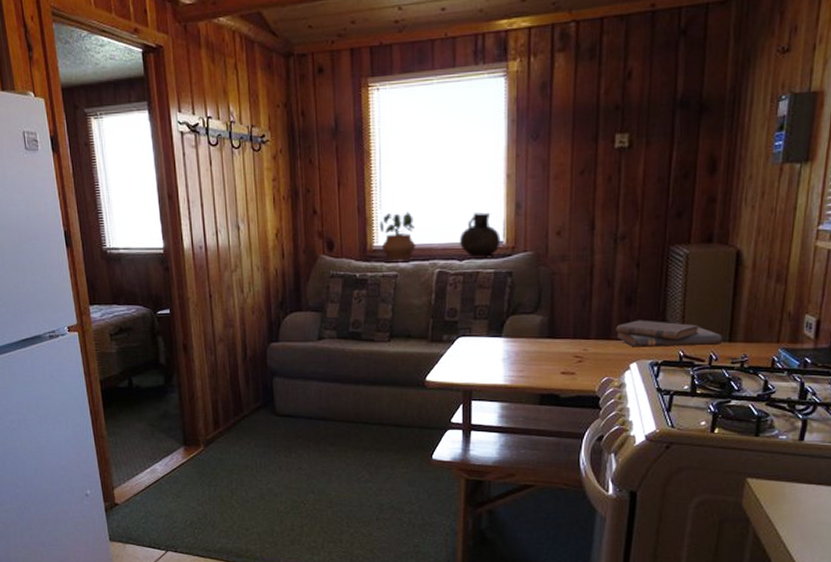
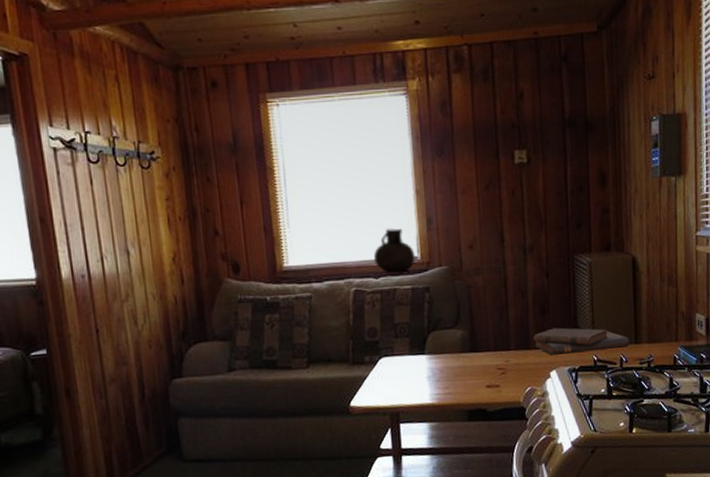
potted plant: present [379,211,416,260] -> none [288,229,330,281]

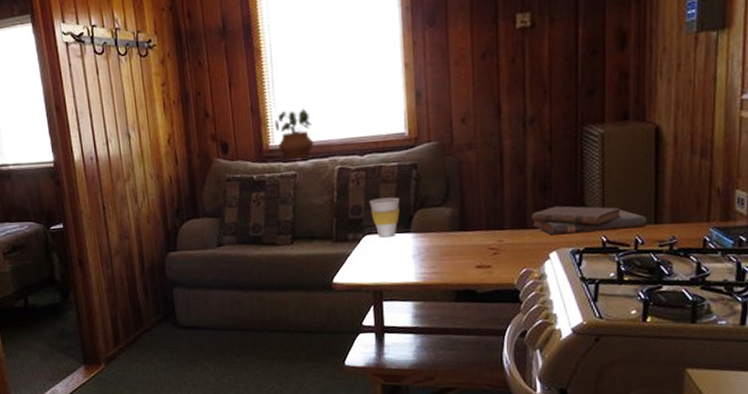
potted plant: none [288,229,330,281] -> present [274,108,314,160]
vase: present [374,228,415,274] -> none [359,104,403,151]
cup: none [384,319,415,360] -> present [368,197,400,238]

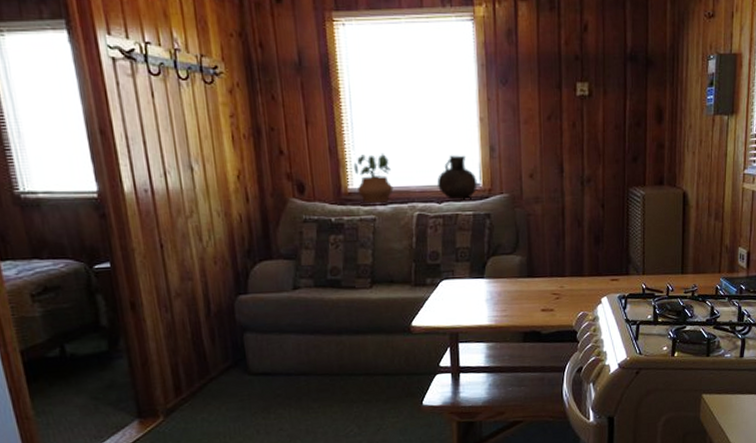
vase: none [359,104,403,151] -> present [437,155,478,200]
cup: present [368,197,400,238] -> none [446,244,475,283]
diary: present [531,205,648,235] -> none [587,256,677,283]

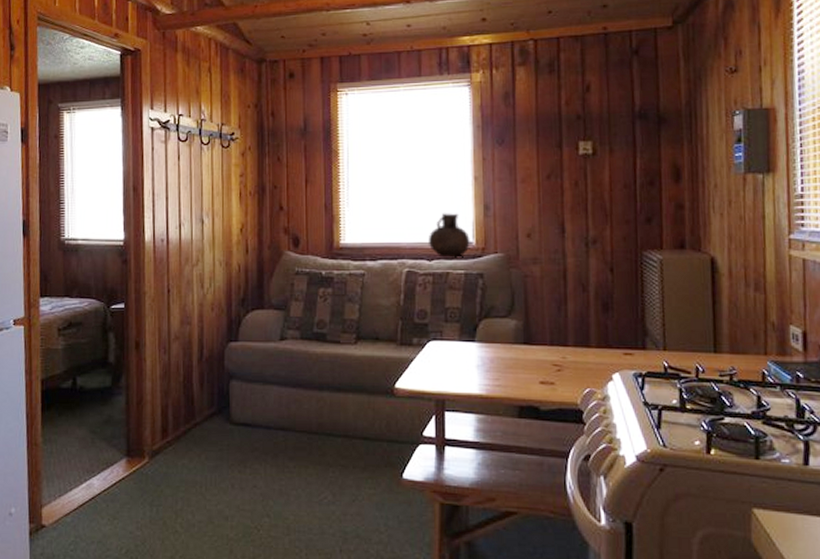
potted plant: present [353,153,394,203] -> none [346,210,384,258]

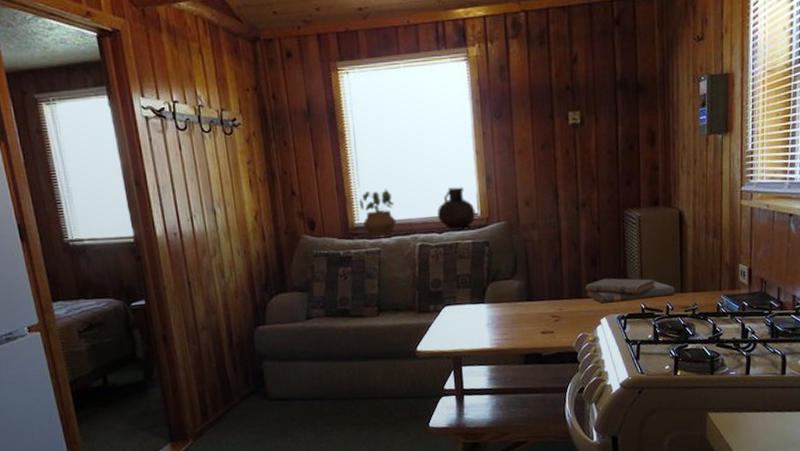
potted plant: none [346,210,384,258] -> present [359,188,397,237]
diary: none [594,327,708,356] -> present [585,278,676,304]

